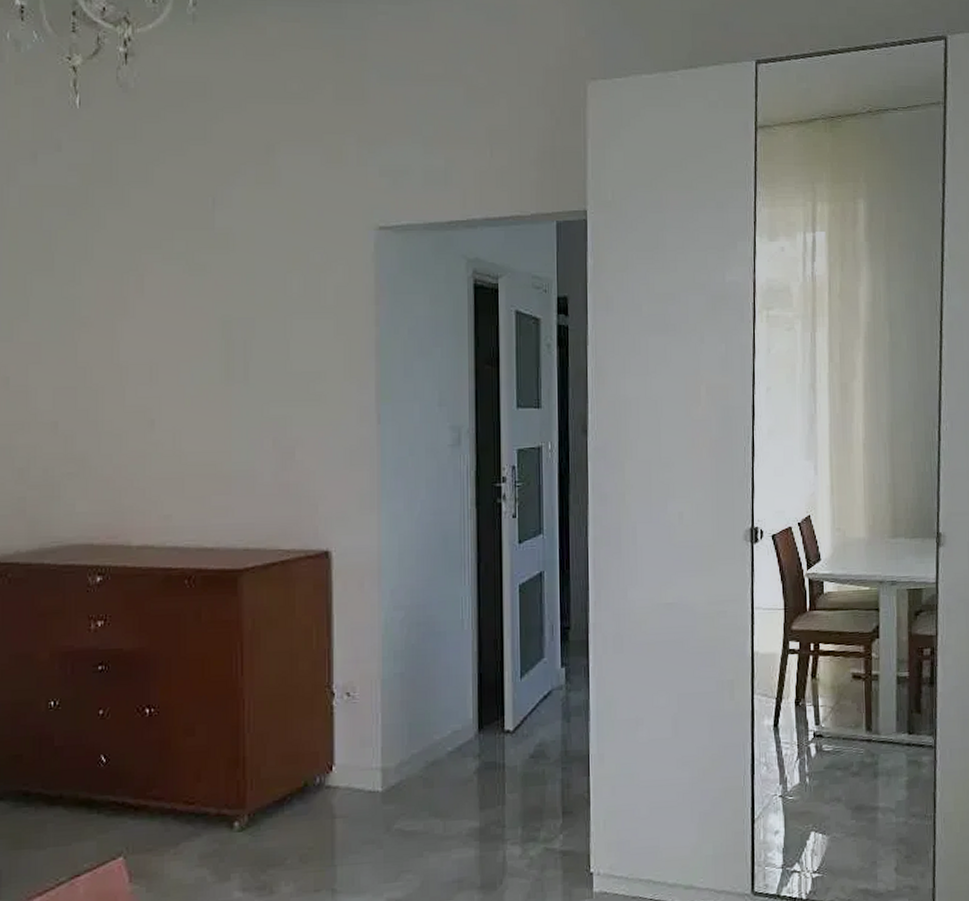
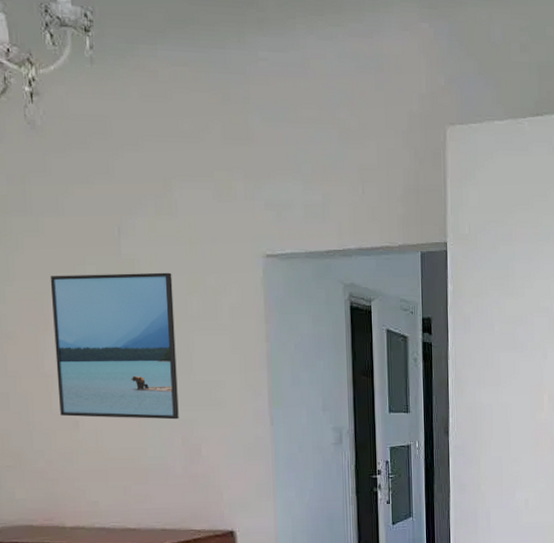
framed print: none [132,248,271,418] -> present [50,272,179,420]

